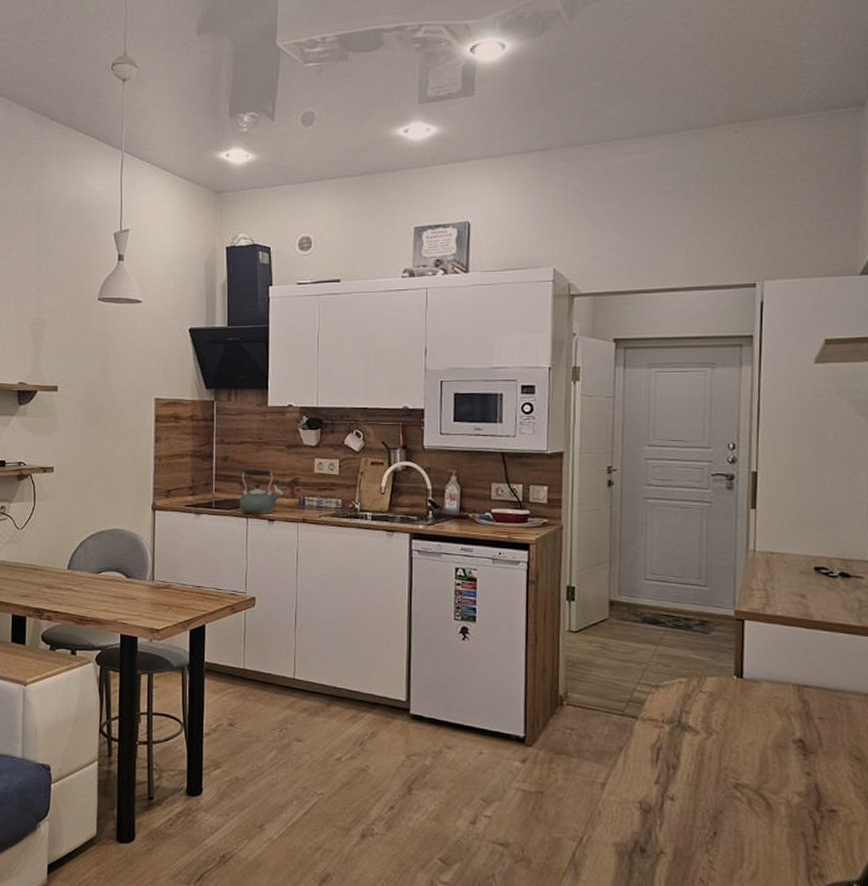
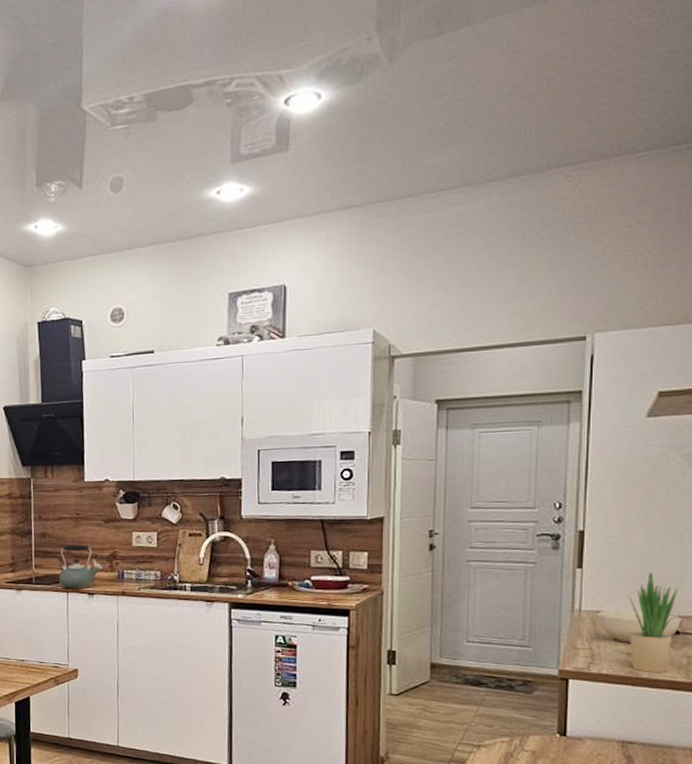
bowl: none [771,551,852,585] -> present [597,610,681,643]
potted plant: none [801,515,847,617] -> present [628,572,677,674]

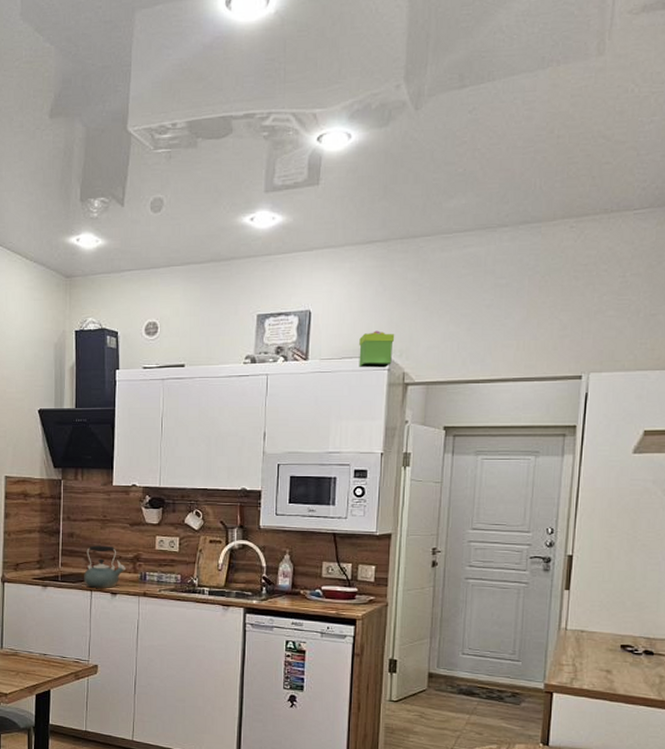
decorative box: none [340,301,378,343] -> present [359,330,395,368]
bowl: present [597,610,681,643] -> none [581,630,656,661]
potted plant: present [628,572,677,674] -> none [609,596,653,691]

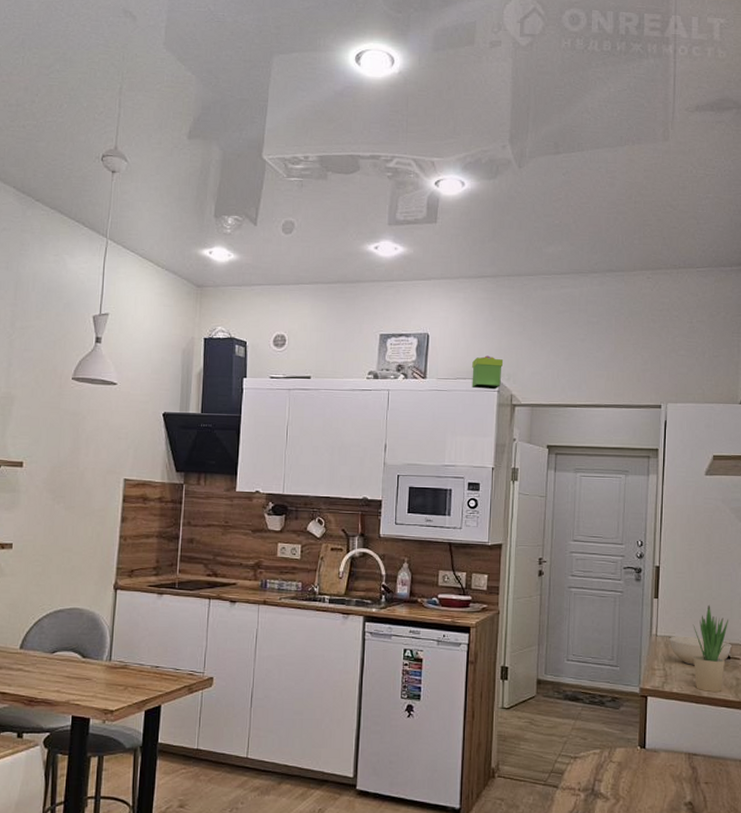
kettle: present [83,545,127,589] -> none [201,552,247,597]
bowl: none [581,630,656,661] -> present [669,636,732,665]
potted plant: none [609,596,653,691] -> present [693,604,728,693]

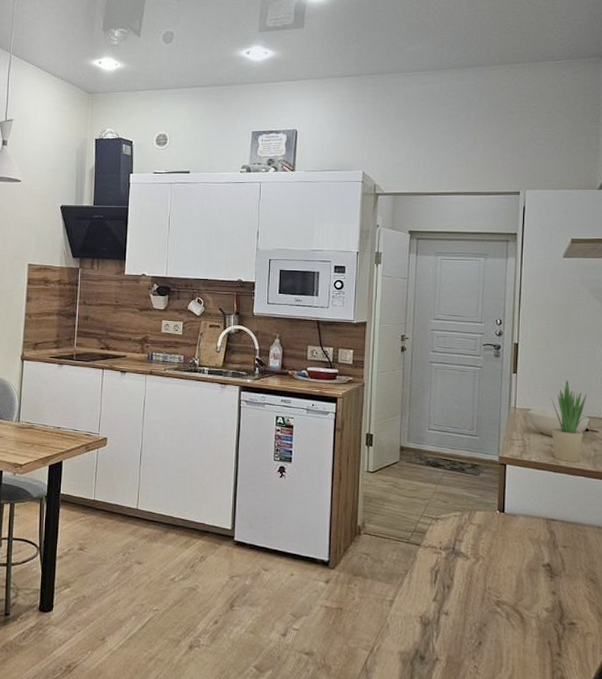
decorative box: present [472,355,504,390] -> none [337,149,367,180]

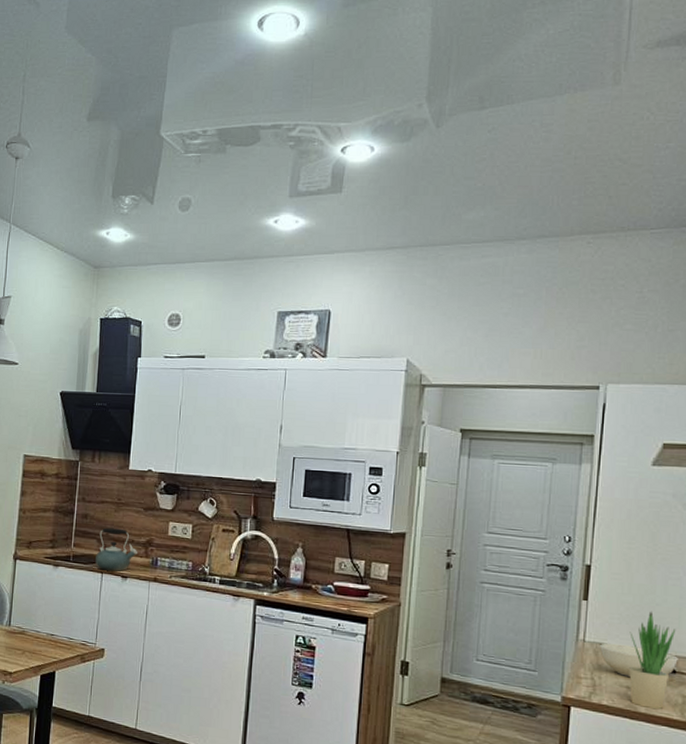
kettle: none [96,328,135,368] -> present [94,527,138,572]

